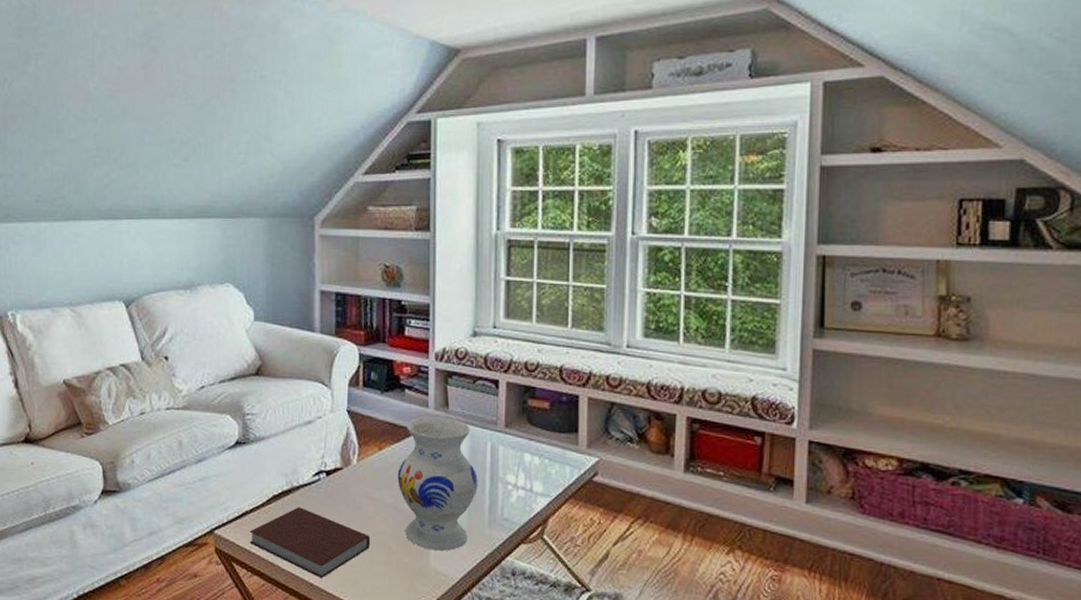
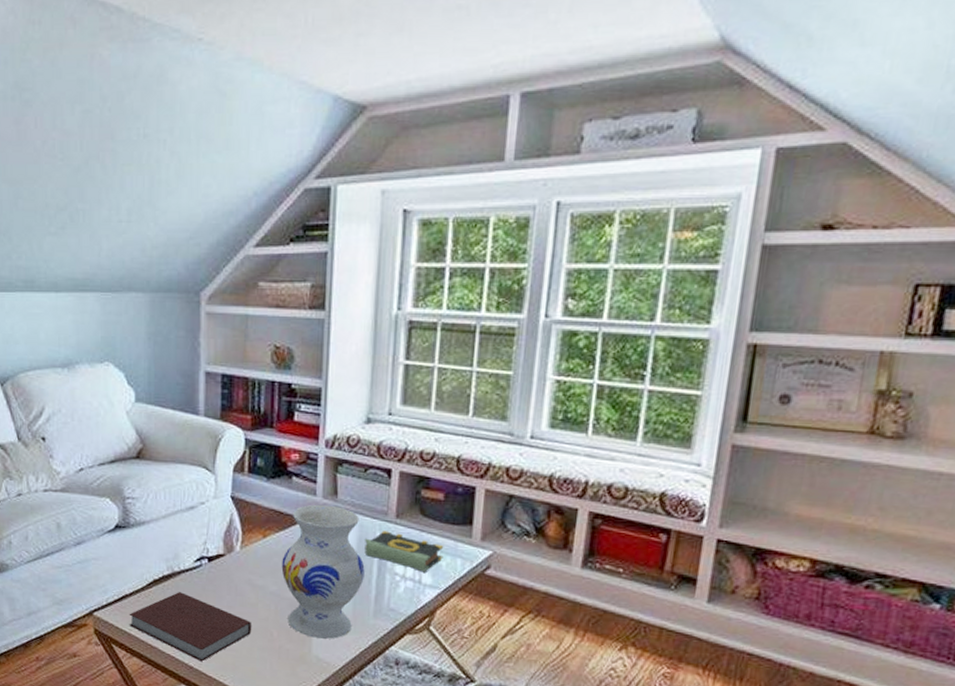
book: none [475,439,553,481] -> present [364,530,444,572]

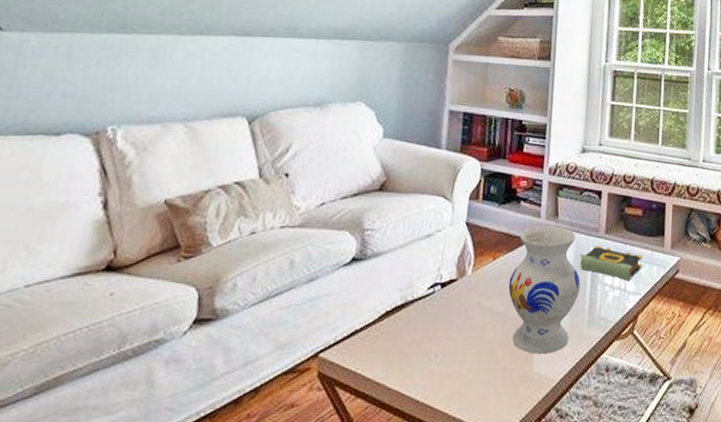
notebook: present [129,592,252,662] -> none [356,322,480,394]

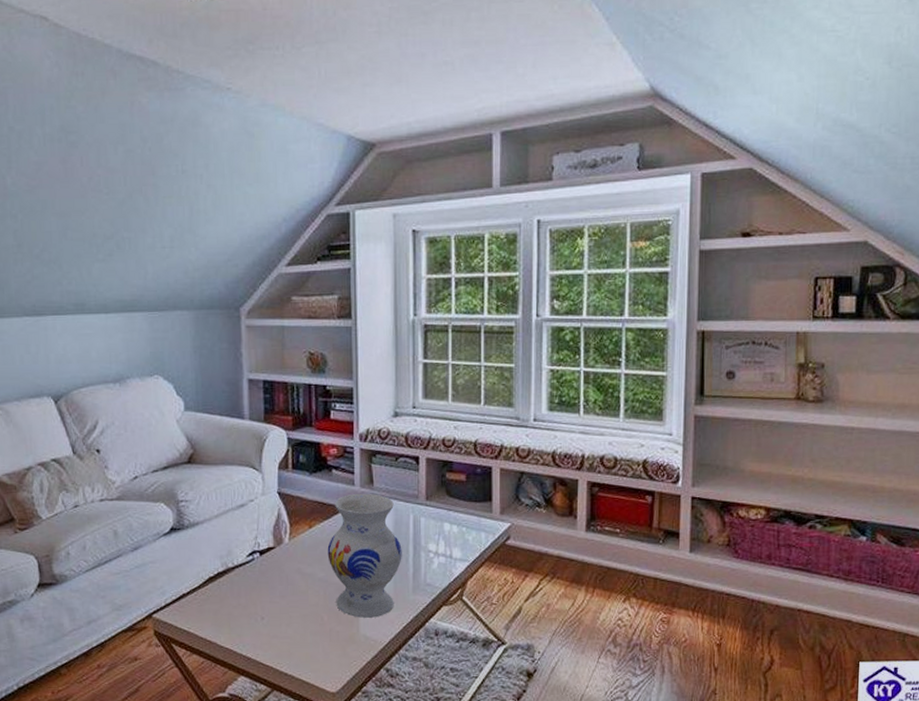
book: present [579,245,643,281] -> none [399,512,469,547]

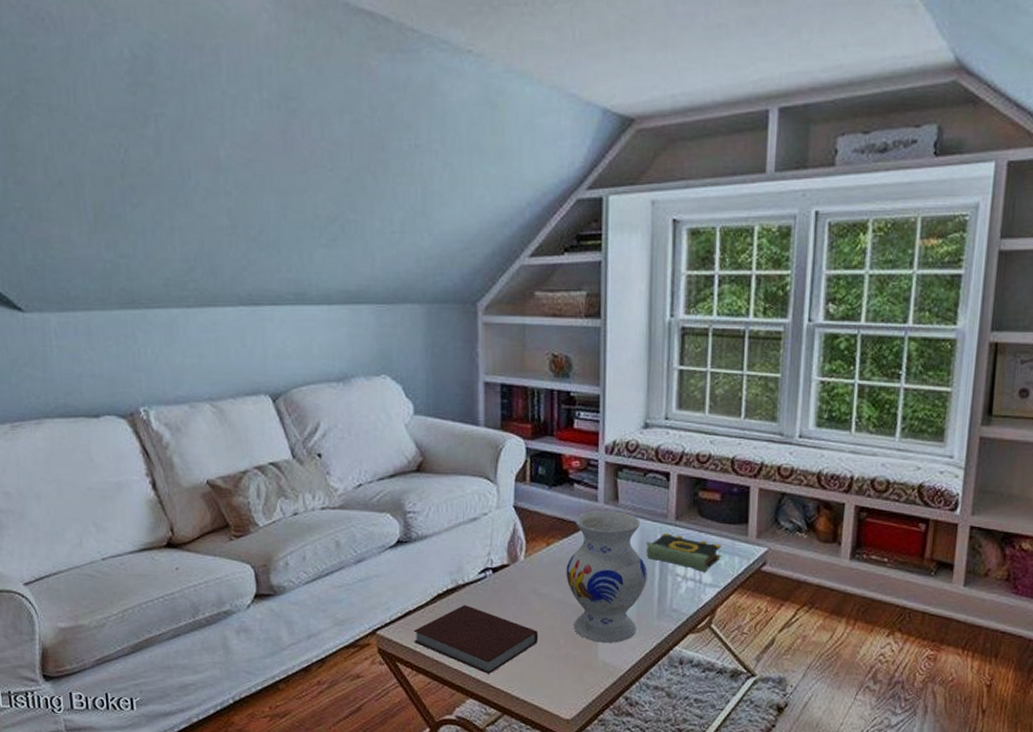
notebook: none [187,587,304,652] -> present [413,605,539,674]
book: none [399,512,469,547] -> present [645,532,722,572]

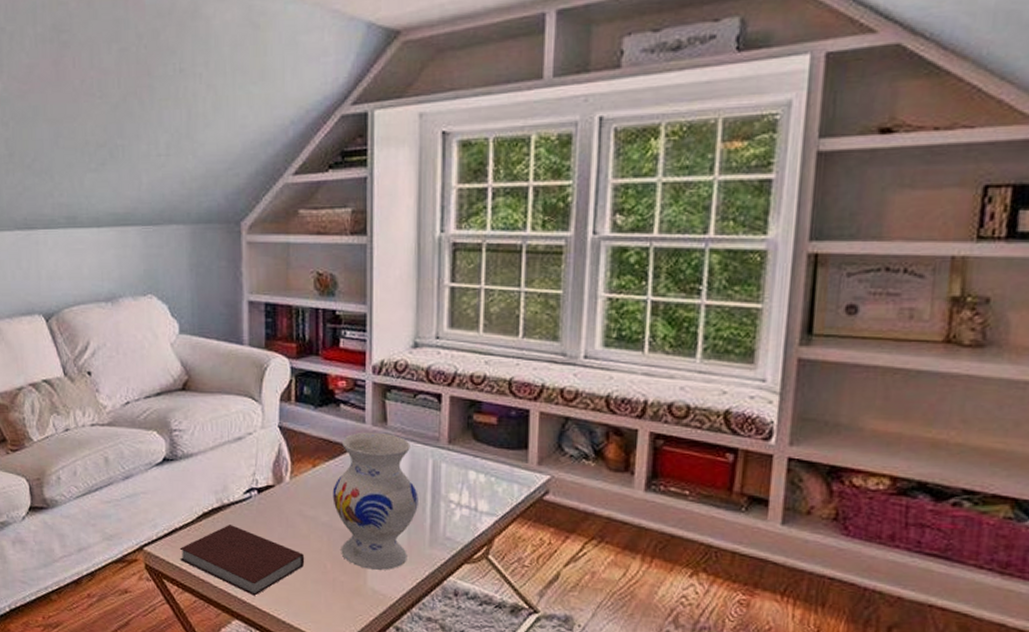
book: present [645,532,722,572] -> none [416,456,500,499]

